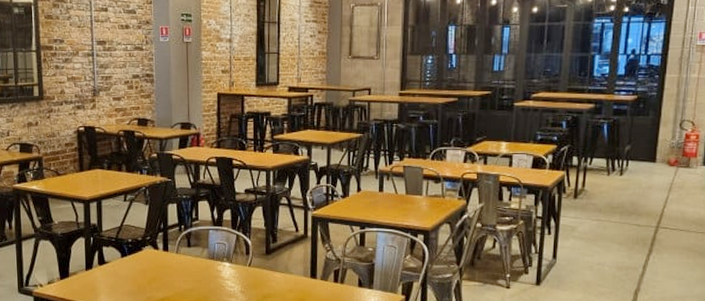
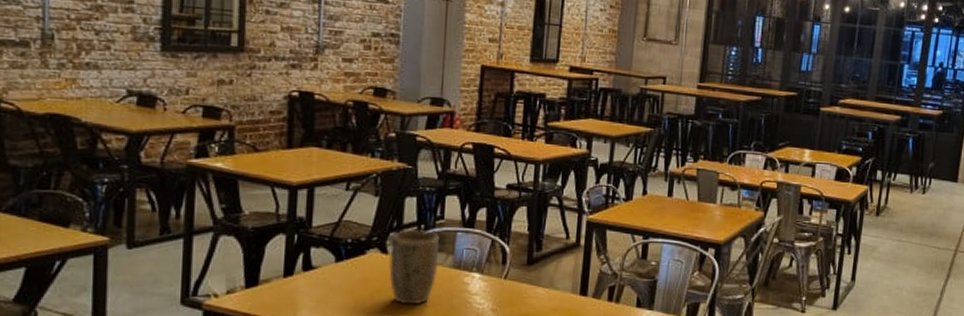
plant pot: none [160,229,197,289] -> present [389,229,440,305]

